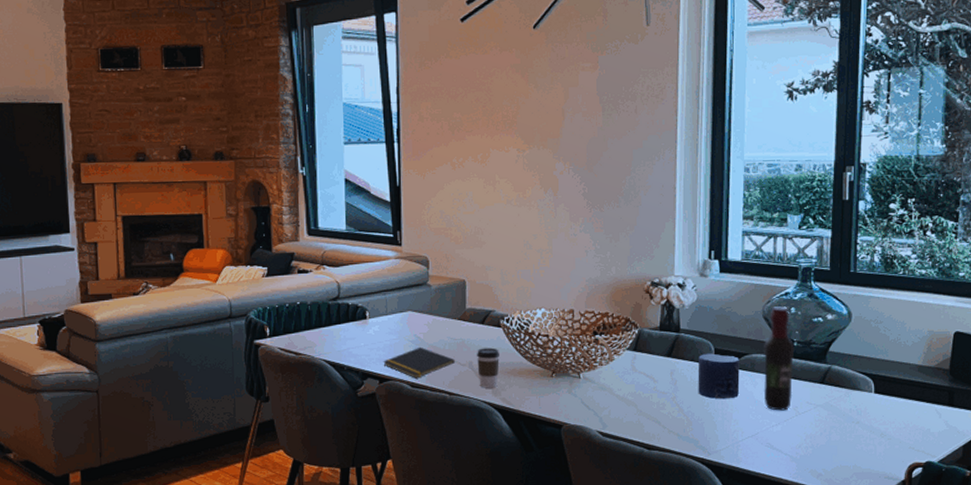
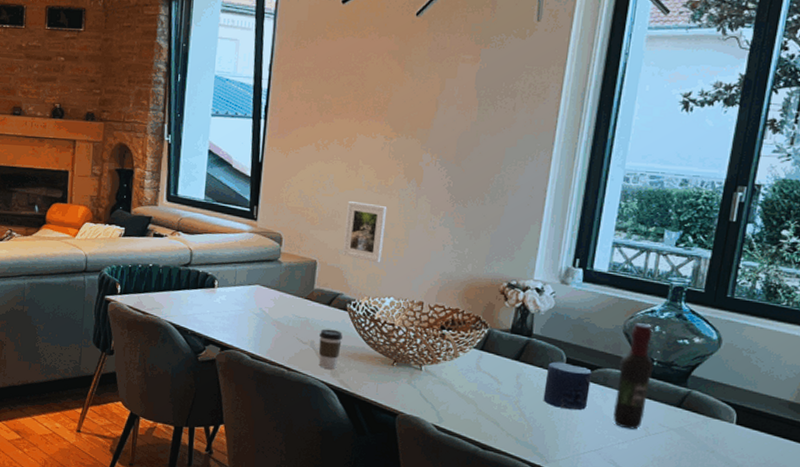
notepad: present [383,346,455,379] -> none [226,320,297,351]
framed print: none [489,217,529,276] -> present [342,201,388,263]

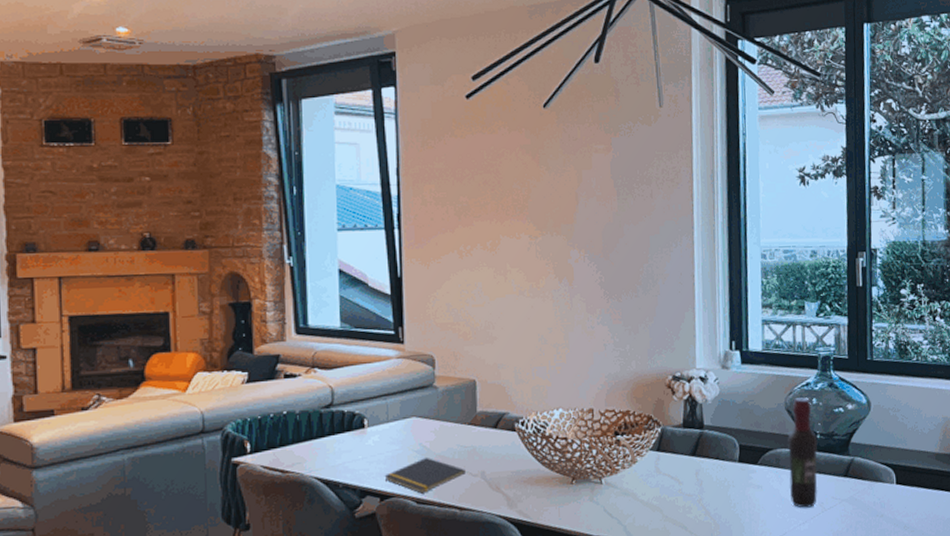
notepad: none [226,320,297,351] -> present [384,457,466,494]
coffee cup: present [318,329,343,369] -> none [490,454,515,501]
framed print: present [342,201,388,263] -> none [500,309,544,374]
candle: present [543,361,592,411] -> none [723,450,766,499]

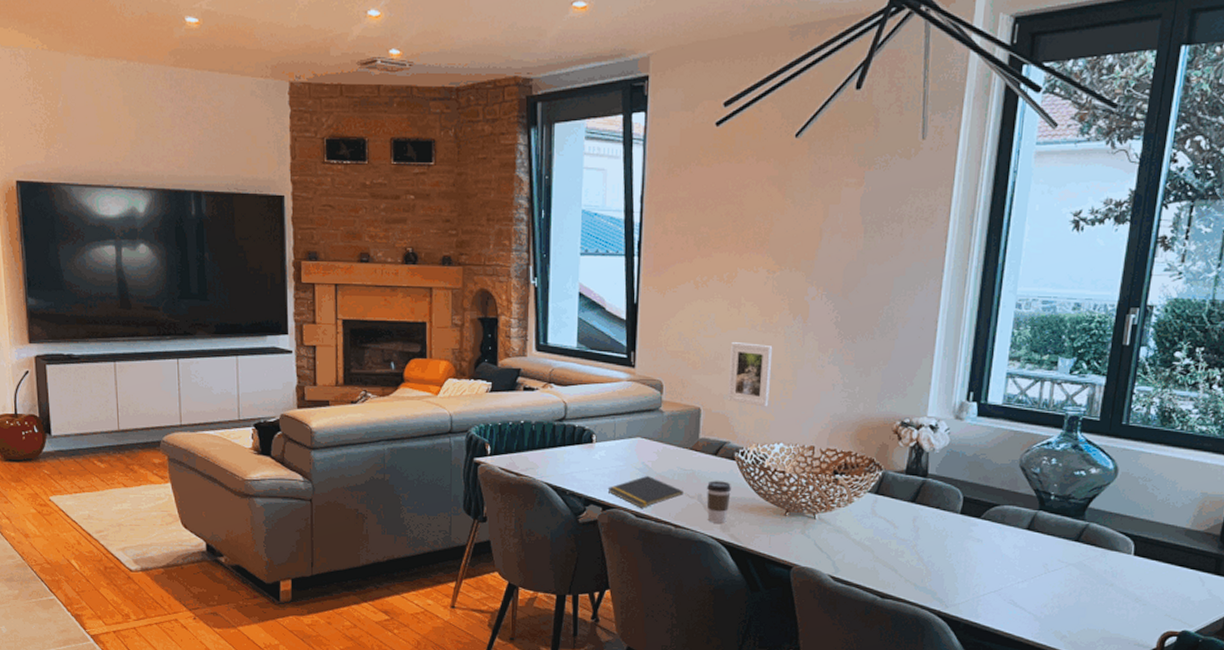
coffee cup: none [490,454,515,501] -> present [706,480,731,523]
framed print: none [500,309,544,374] -> present [727,342,773,407]
wine bottle: present [788,397,818,508] -> none [1011,456,1051,567]

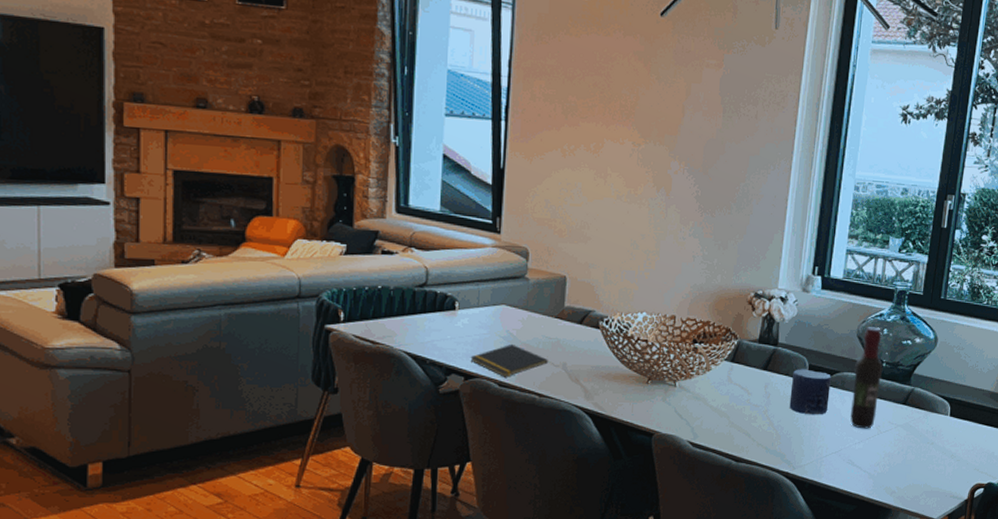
coffee cup: present [706,480,731,523] -> none [571,349,596,392]
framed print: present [727,342,773,407] -> none [593,212,638,277]
candle: none [941,501,989,551] -> present [789,369,831,415]
wine bottle: none [1011,456,1051,567] -> present [849,327,883,429]

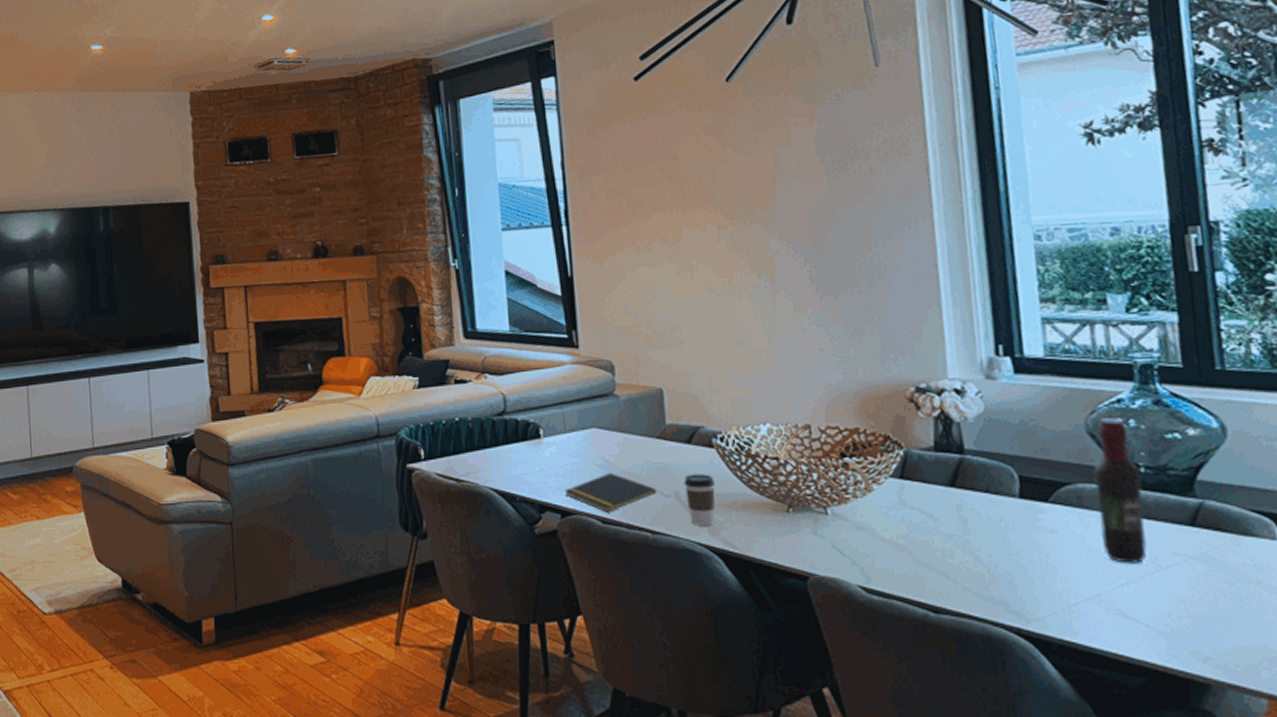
coffee cup: none [571,349,596,392] -> present [684,474,716,526]
candle: present [789,369,831,415] -> none [996,482,1064,546]

